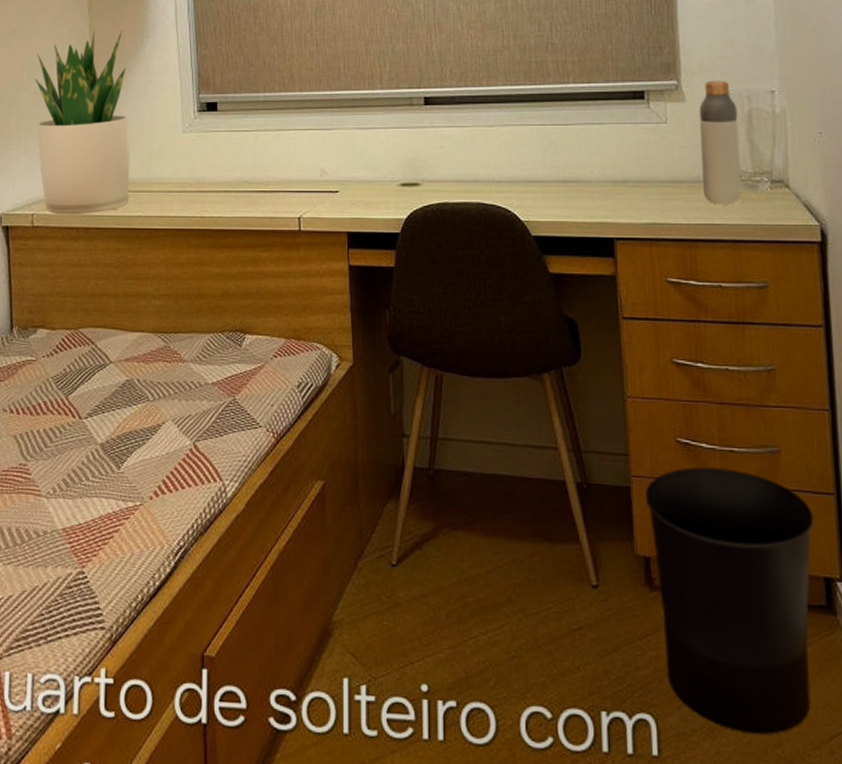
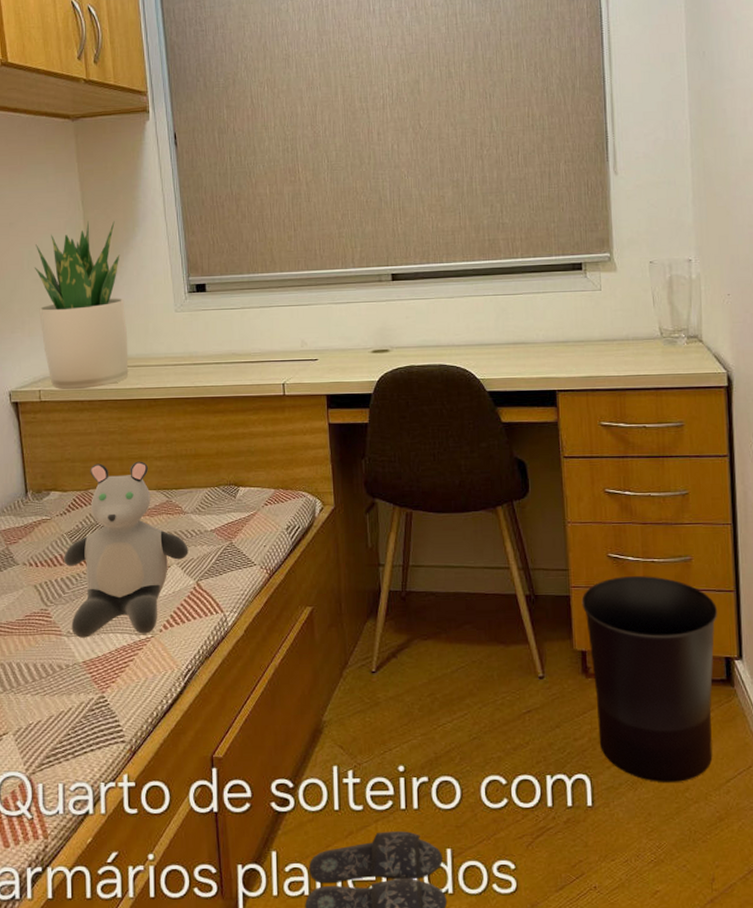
stuffed animal: none [48,299,186,501] -> present [64,461,189,638]
bottle: present [699,80,742,205] -> none [628,251,663,359]

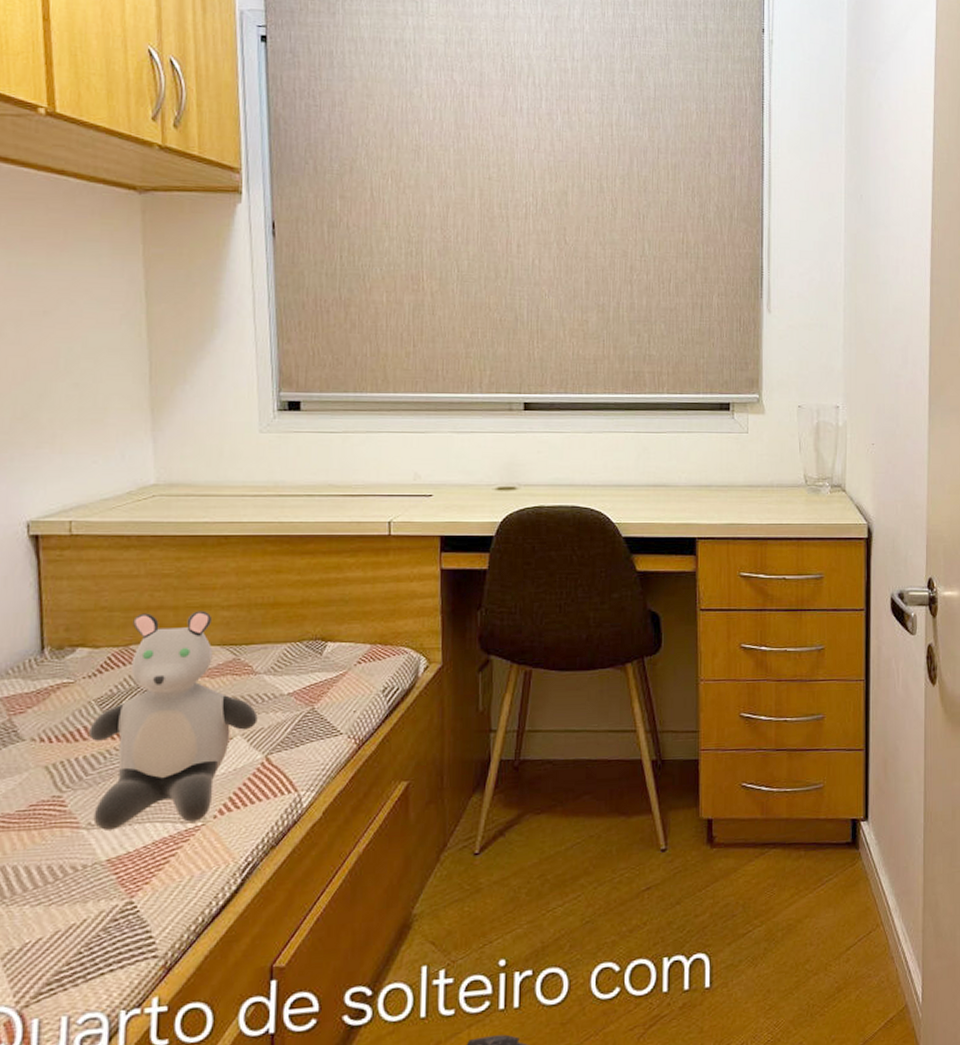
planter: present [34,221,129,390] -> none [73,316,196,522]
waste bin: present [581,576,718,782] -> none [710,736,847,956]

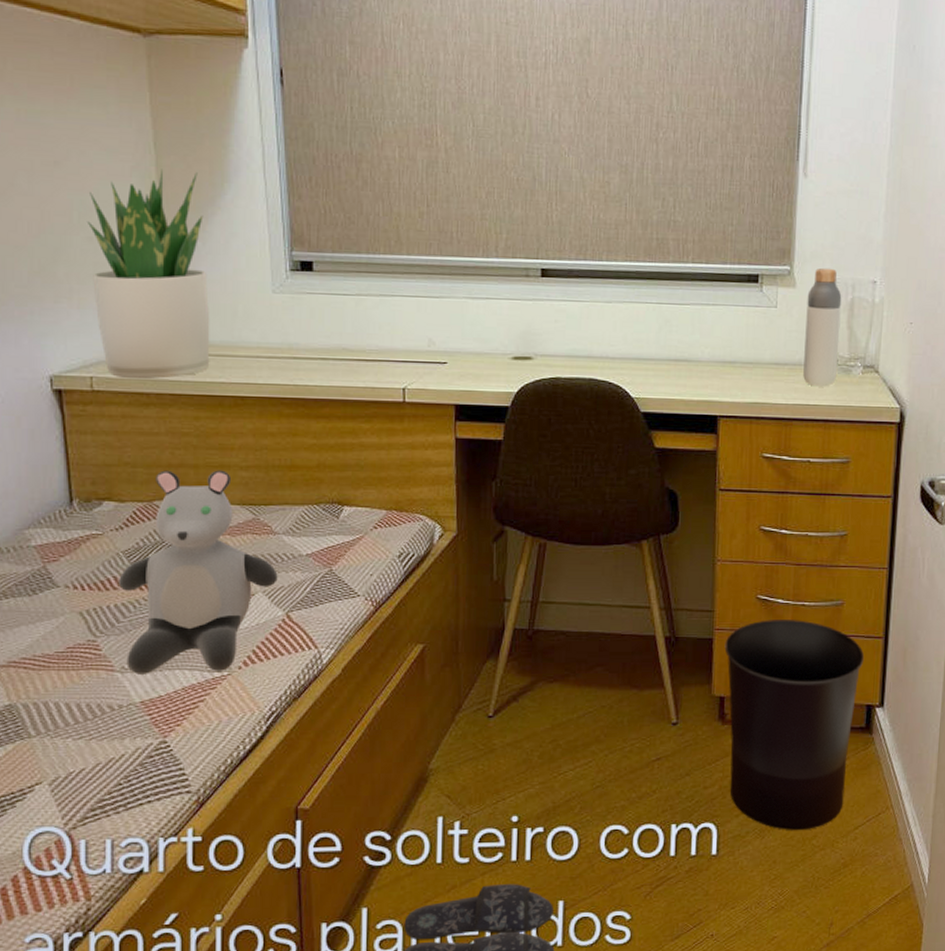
planter: none [73,316,196,522] -> present [86,169,210,380]
waste bin: none [710,736,847,956] -> present [724,620,865,830]
bottle: none [775,395,808,507] -> present [803,267,842,387]

